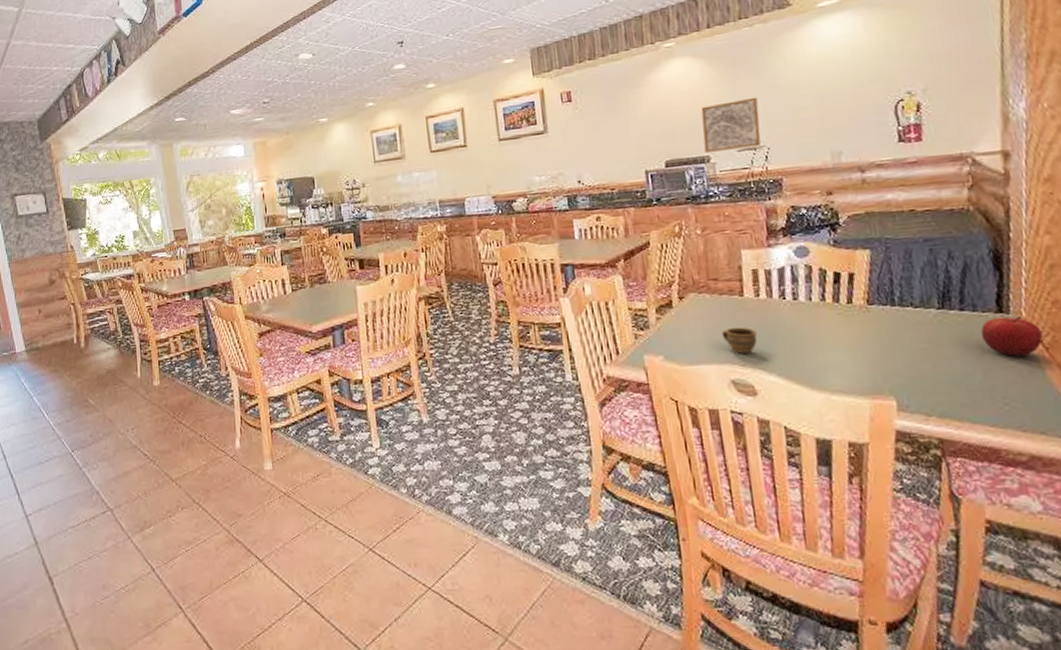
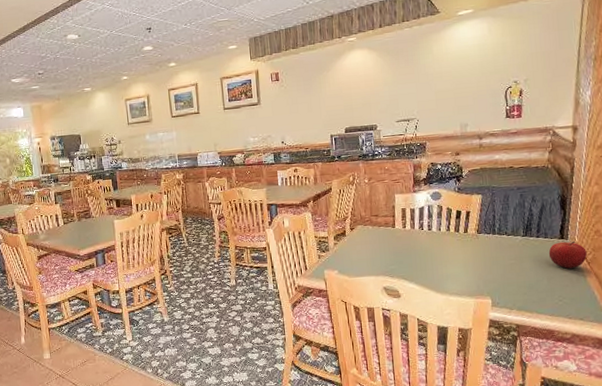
wall art: present [701,97,761,153] -> none [372,81,413,122]
cup: present [721,327,758,354] -> none [378,249,403,269]

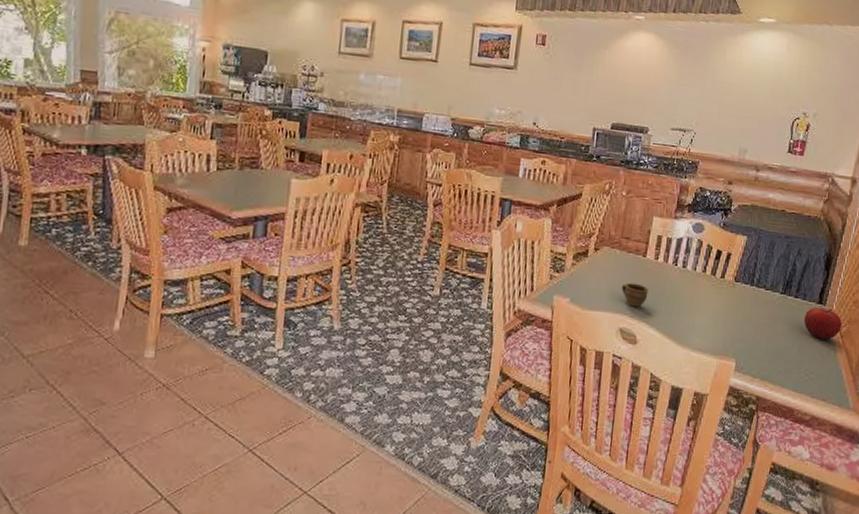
cup: none [378,249,403,269] -> present [621,282,649,307]

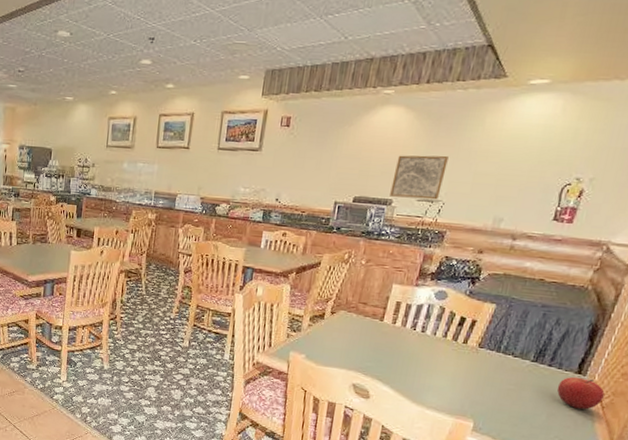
cup: present [621,282,649,307] -> none [356,343,384,366]
wall art: none [646,82,697,130] -> present [390,155,449,200]

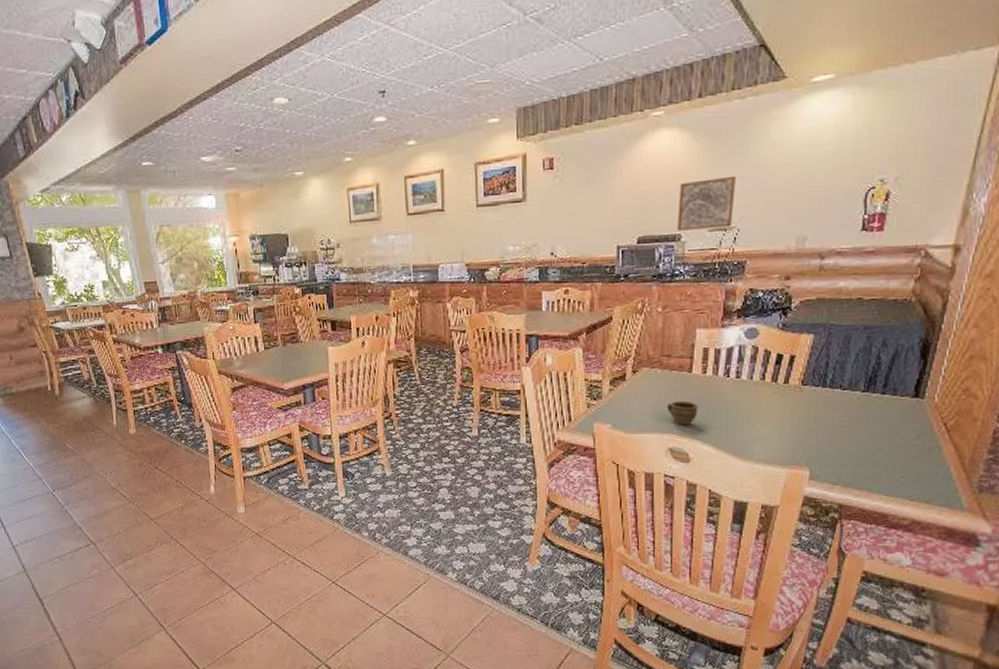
cup: none [356,343,384,366] -> present [666,400,698,425]
fruit: present [556,376,605,410] -> none [895,400,948,436]

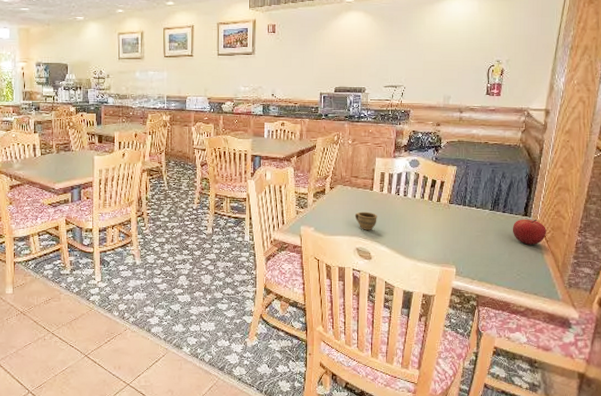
wall art: present [677,175,736,231] -> none [363,49,403,85]
fruit: none [895,400,948,436] -> present [512,219,546,245]

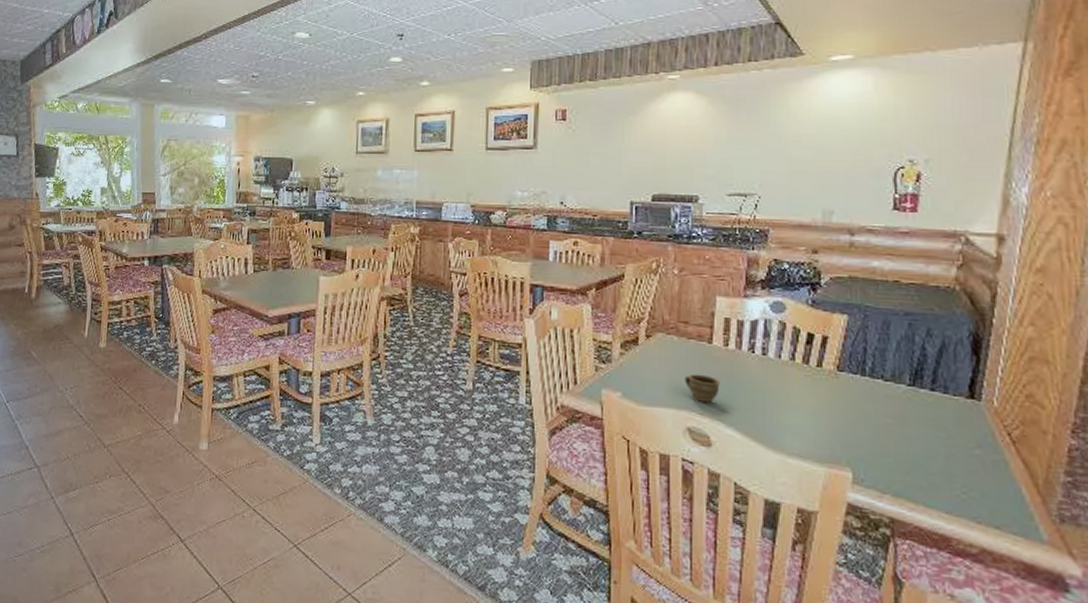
fruit: present [512,219,546,245] -> none [948,402,1011,446]

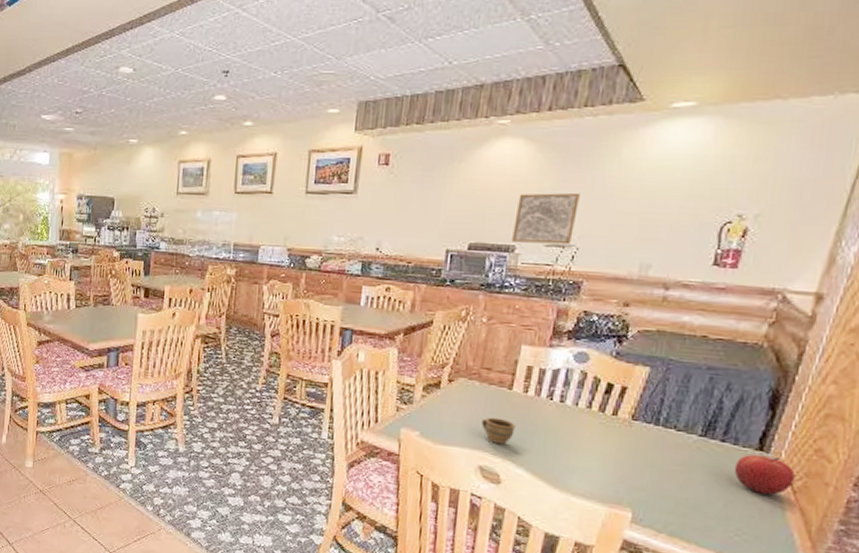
wall art: none [694,142,755,194] -> present [512,192,580,245]
fruit: none [948,402,1011,446] -> present [733,454,795,495]

